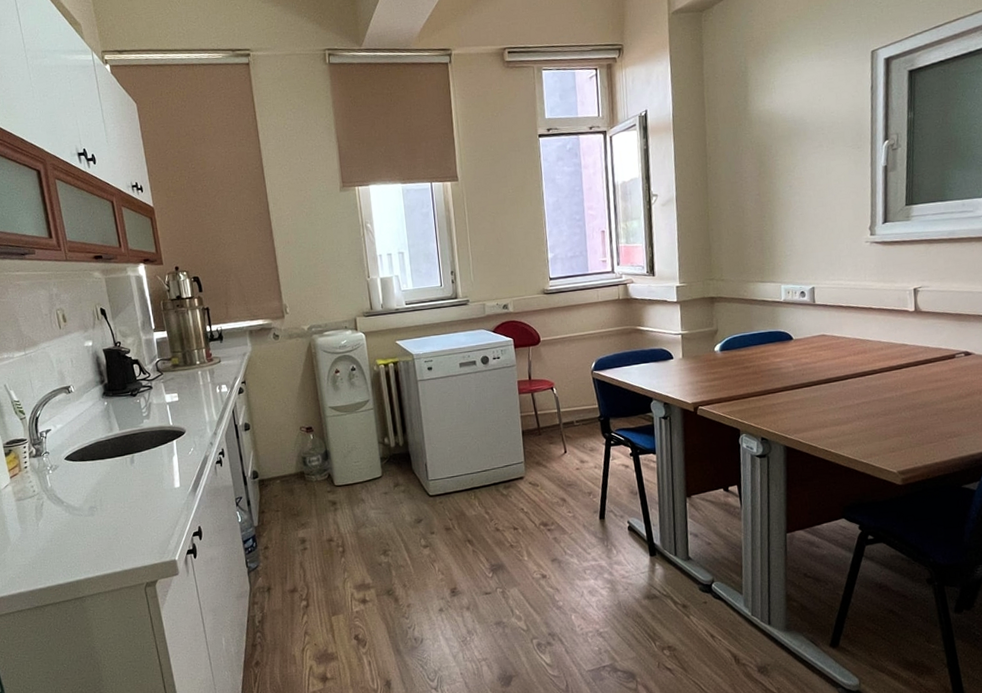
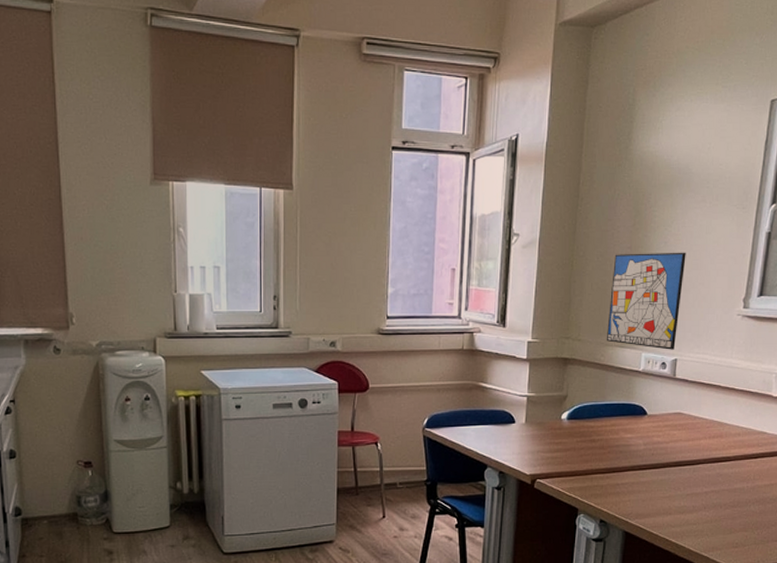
wall art: none [745,192,812,280] -> present [606,252,686,350]

